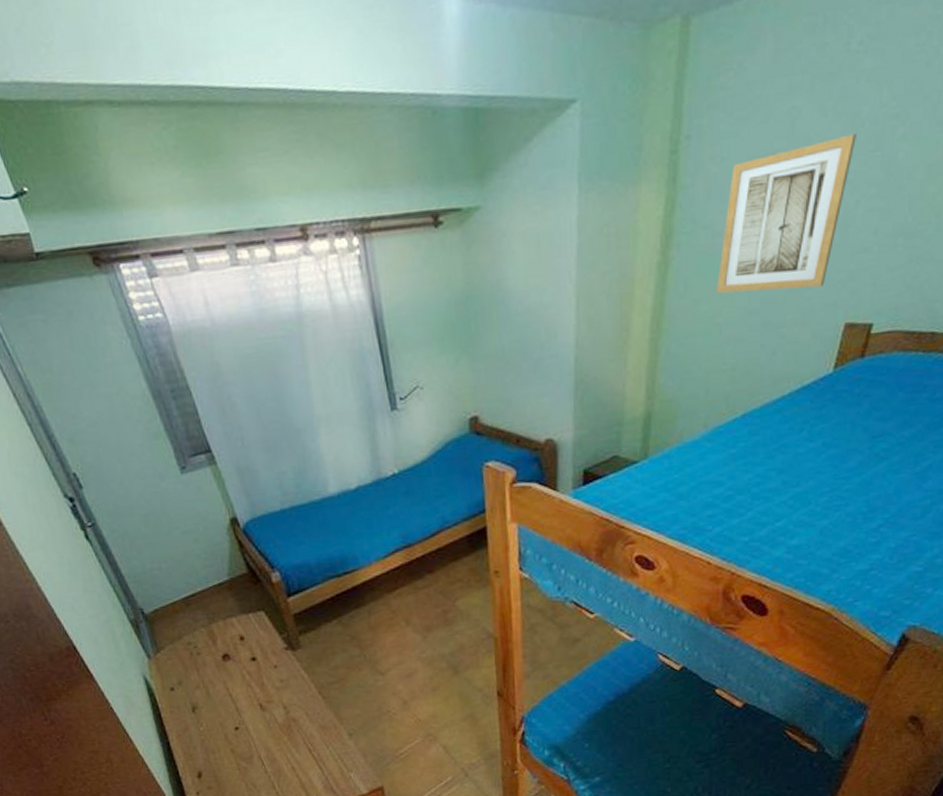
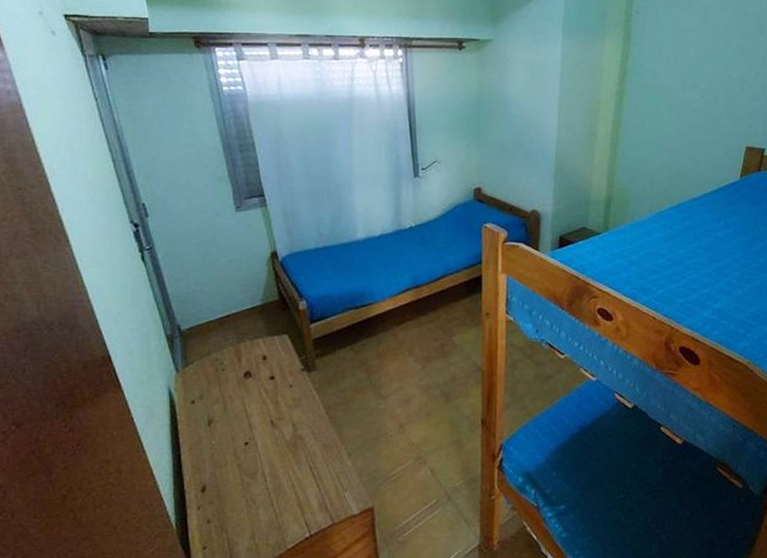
wall art: present [717,134,856,294] -> none [657,24,747,120]

